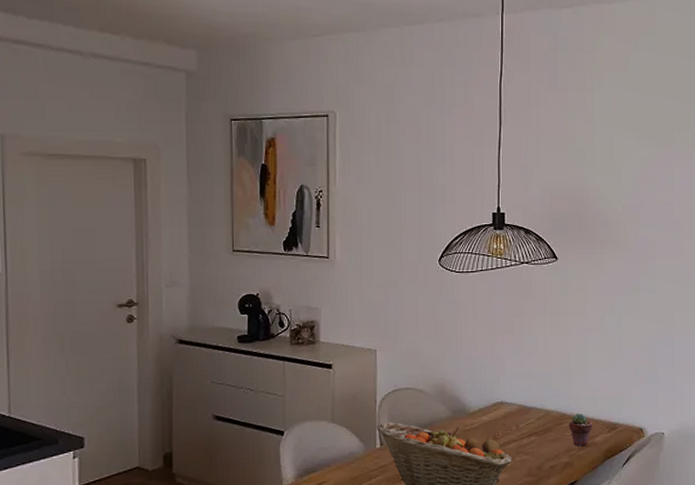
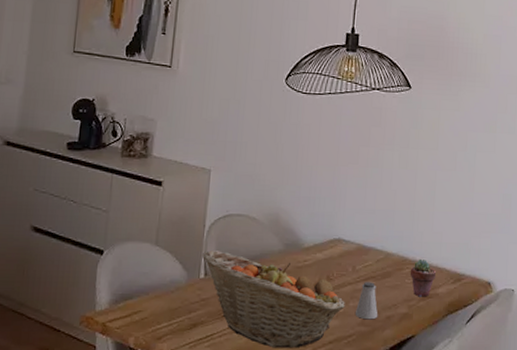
saltshaker: none [521,437,543,471] -> present [354,282,378,320]

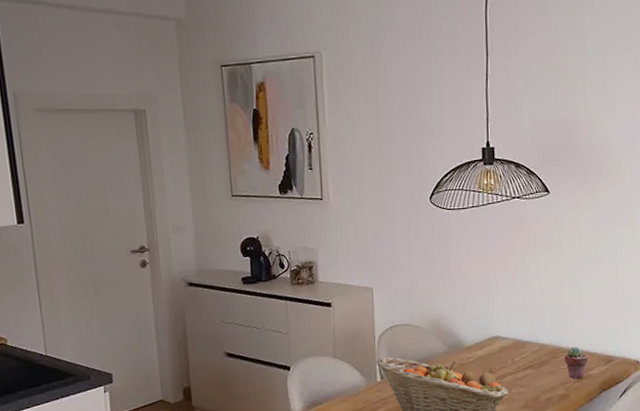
saltshaker: present [354,282,378,320] -> none [518,370,539,403]

